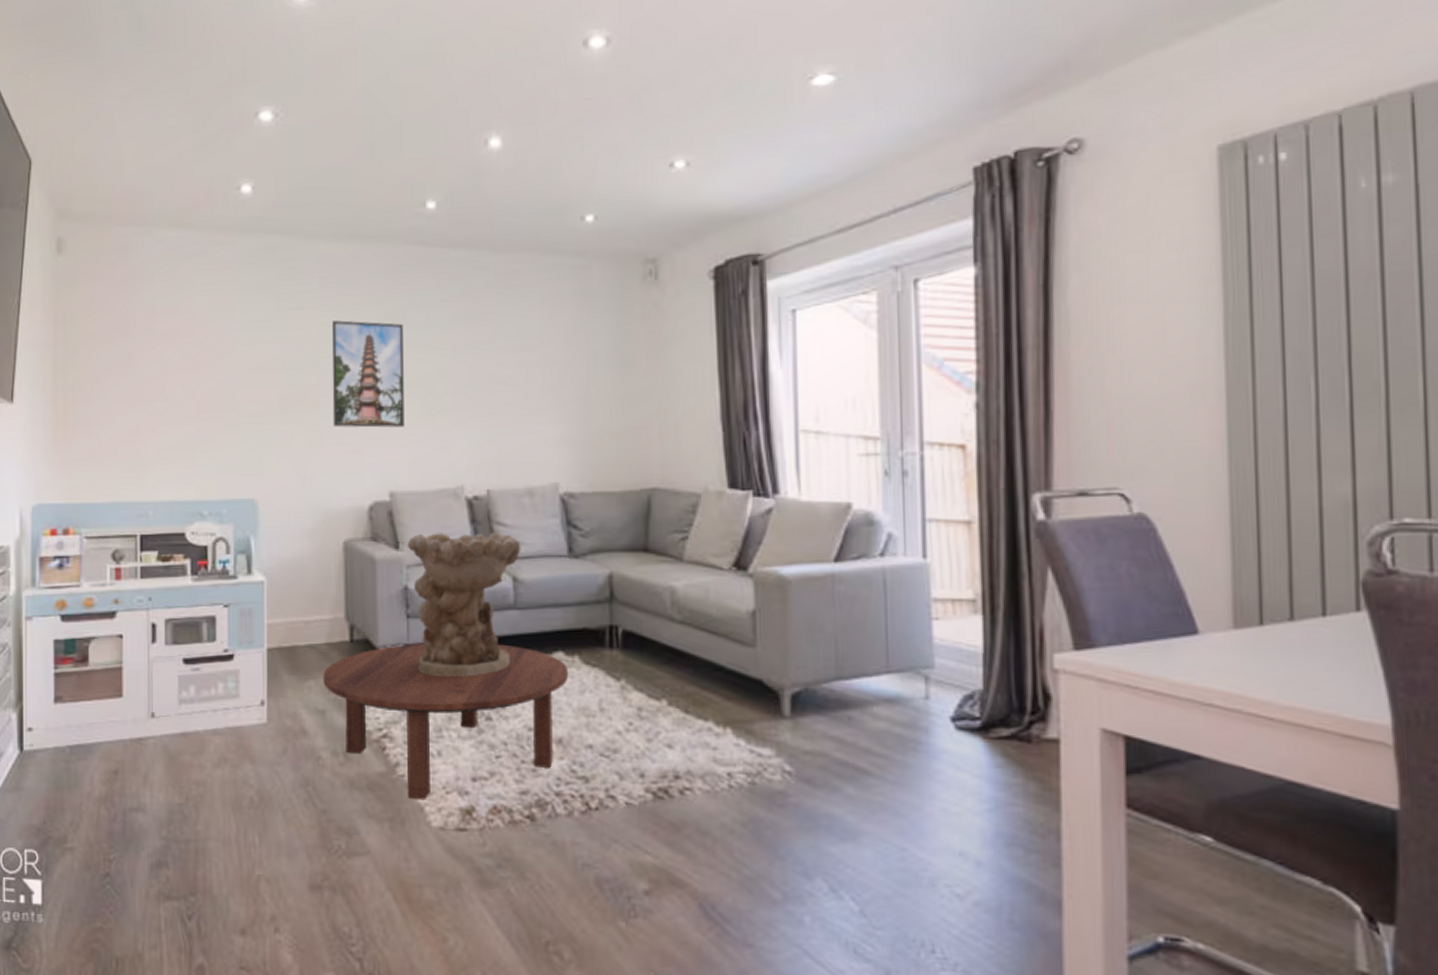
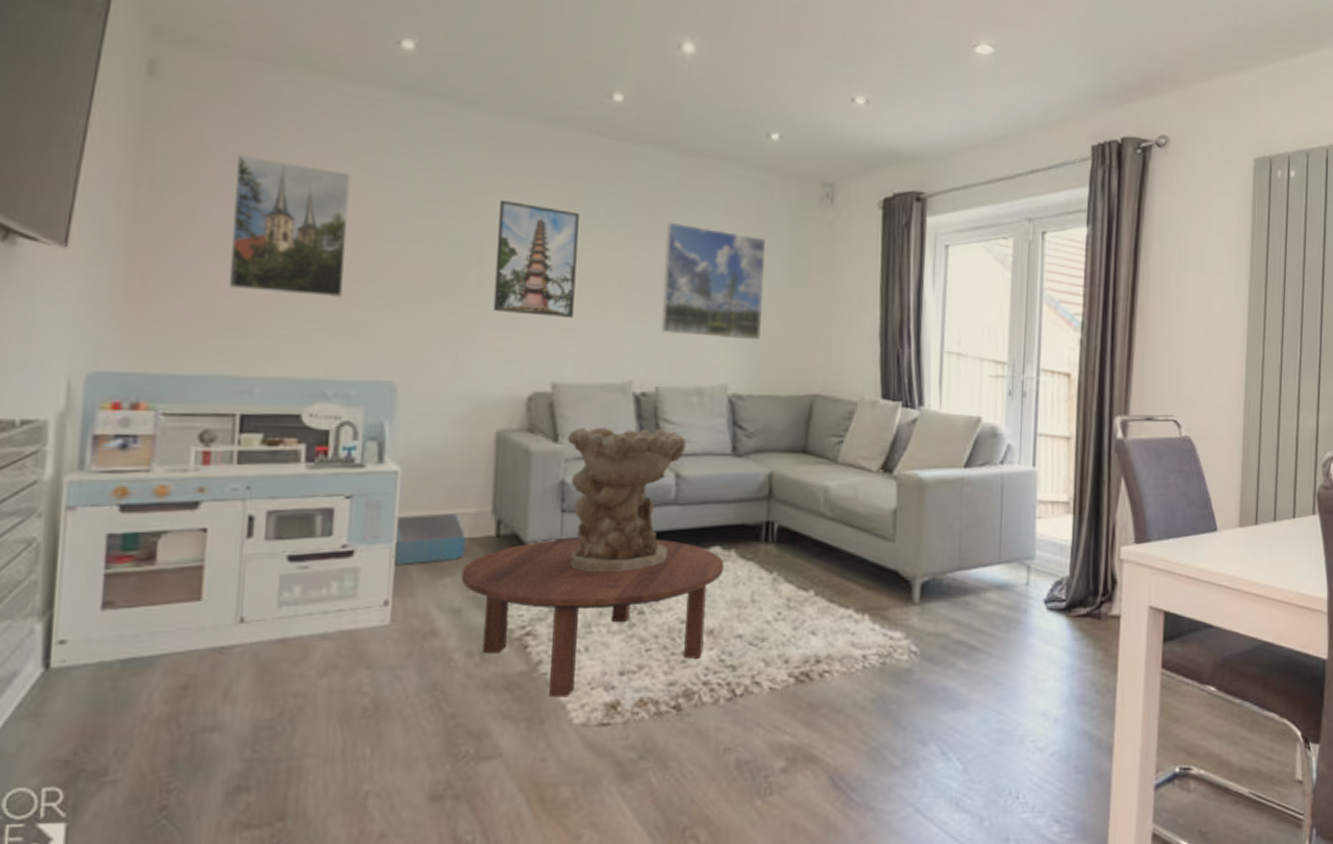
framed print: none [123,309,210,427] -> present [228,154,351,298]
storage bin: none [265,620,324,669] -> present [392,513,466,566]
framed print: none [487,321,589,436] -> present [660,222,767,341]

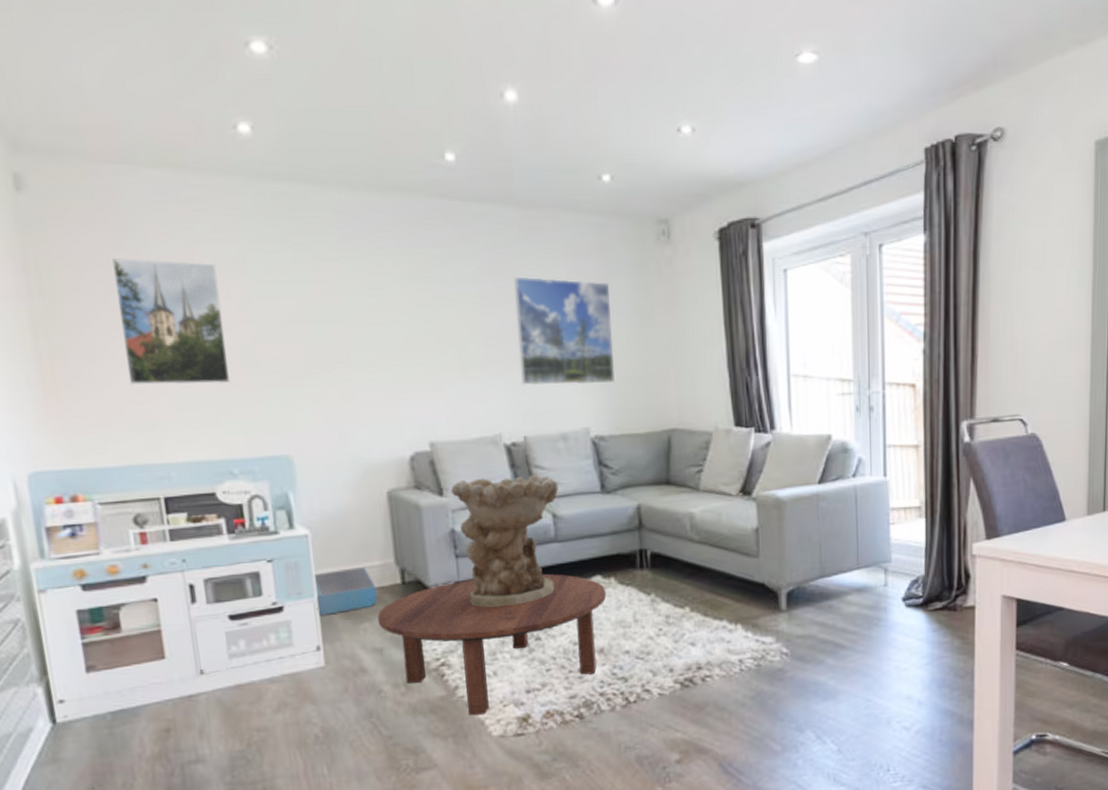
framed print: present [492,200,580,318] -> none [356,273,440,382]

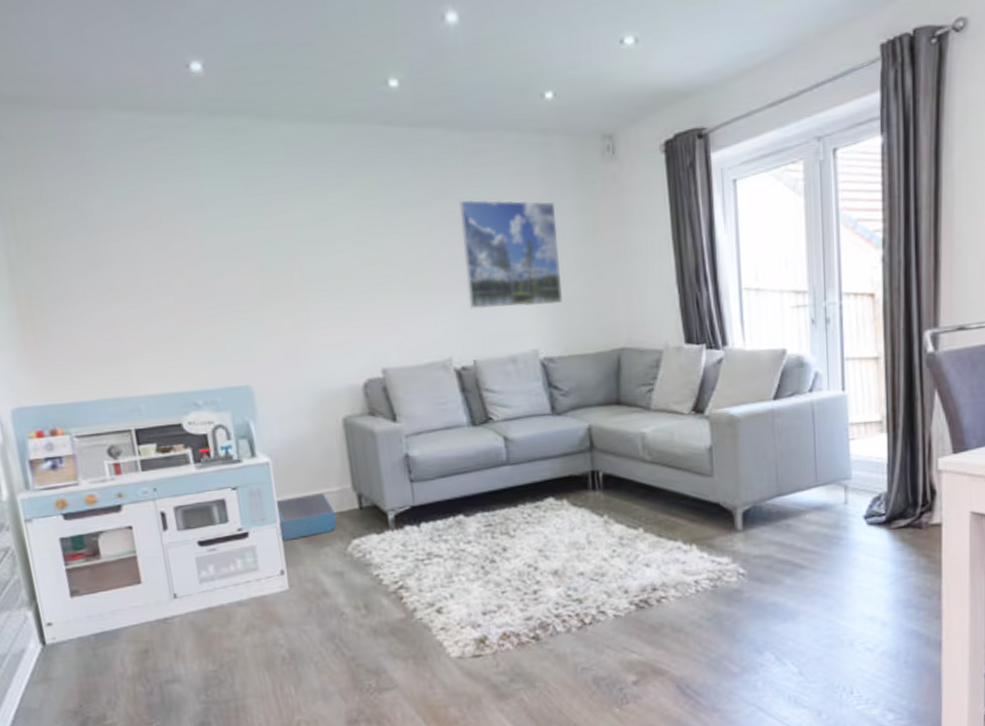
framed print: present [112,257,231,386] -> none [79,199,192,323]
coffee table: present [377,573,607,716] -> none [337,496,560,638]
decorative bowl: present [451,475,559,608] -> none [404,398,509,531]

